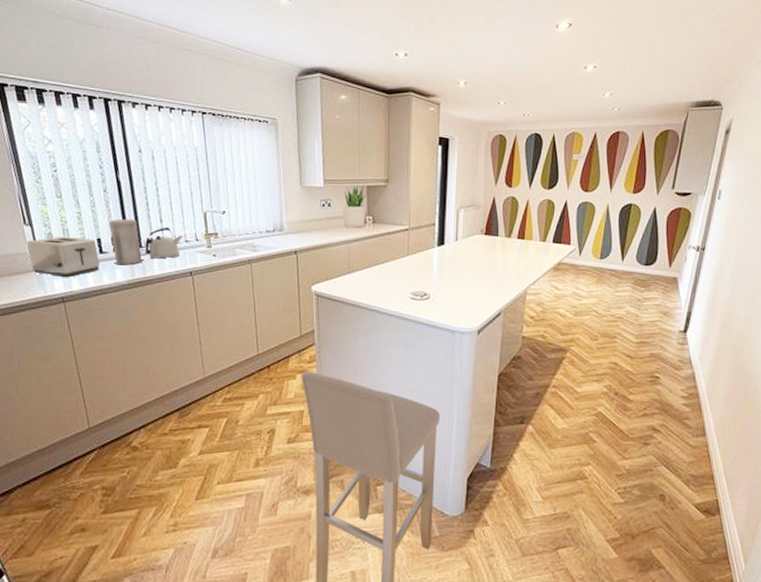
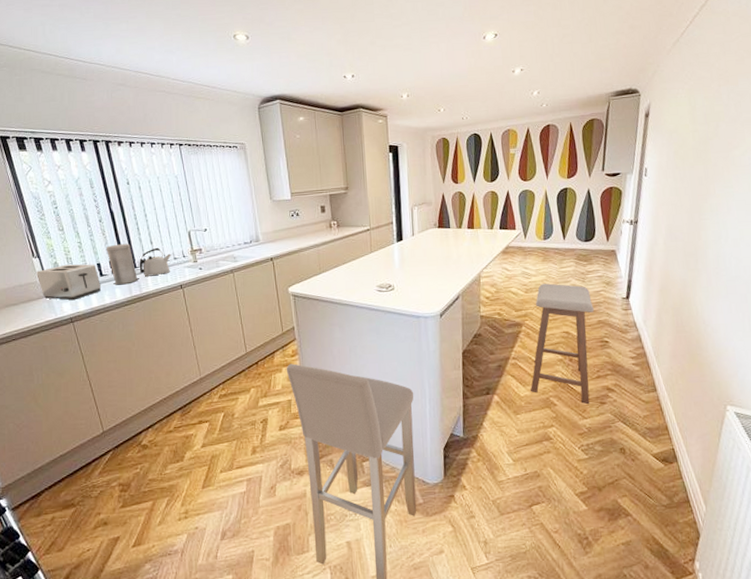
planter: present [342,185,366,228] -> none [309,194,331,233]
bar stool: none [569,307,647,444] -> present [530,283,594,405]

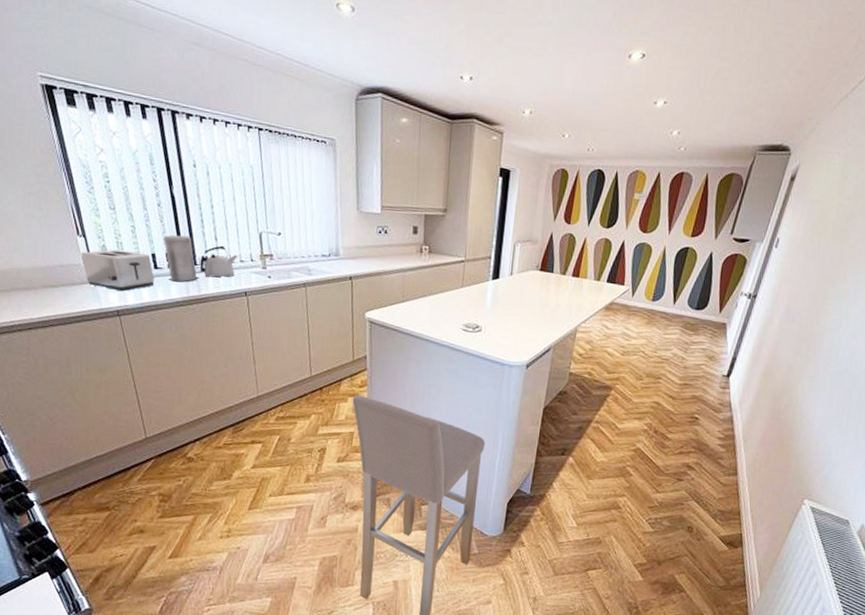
bar stool: present [530,283,594,405] -> none [608,348,691,479]

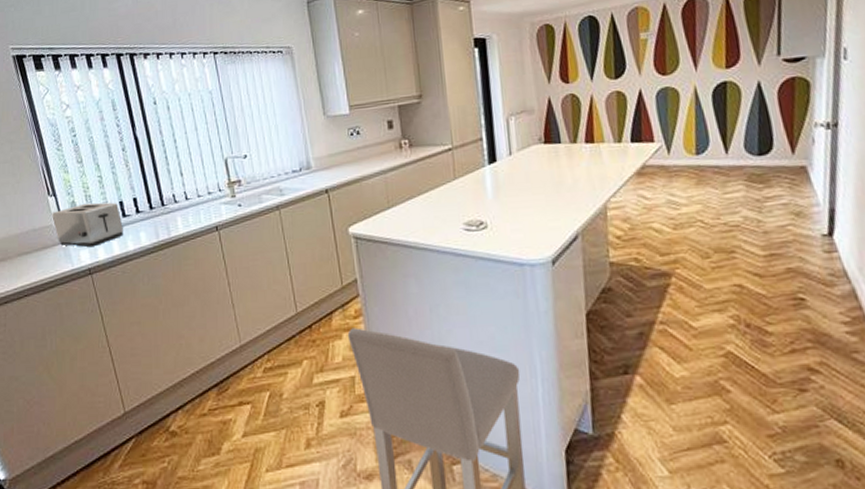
canister: present [163,235,198,283] -> none [129,176,166,228]
kettle: present [199,245,238,278] -> none [167,180,206,217]

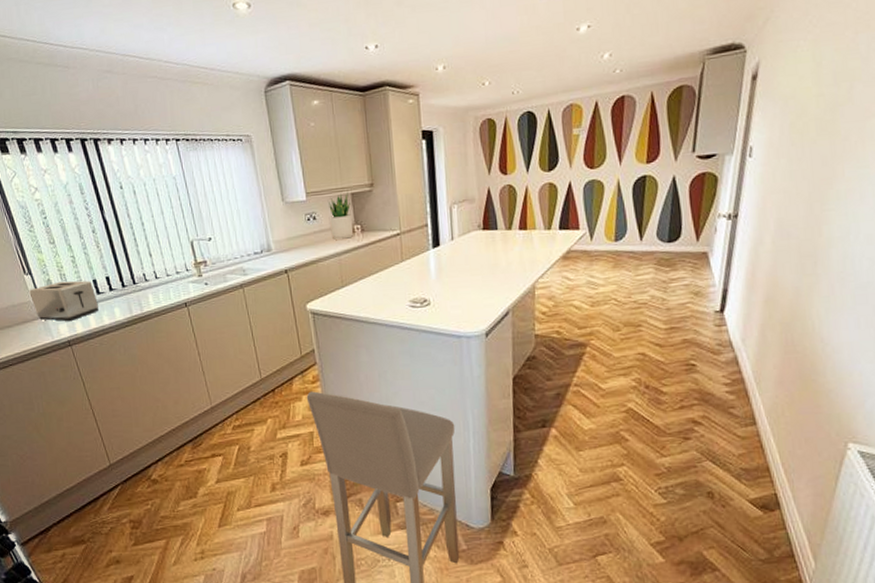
planter: none [372,105,401,156] -> present [327,193,354,240]

